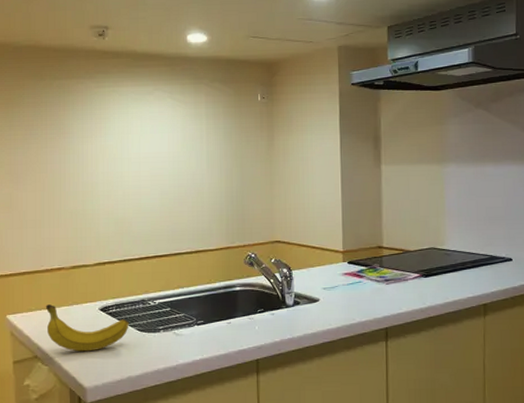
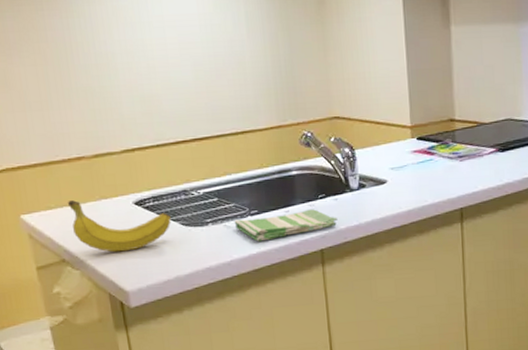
dish towel: none [182,322,273,349] -> present [234,209,338,242]

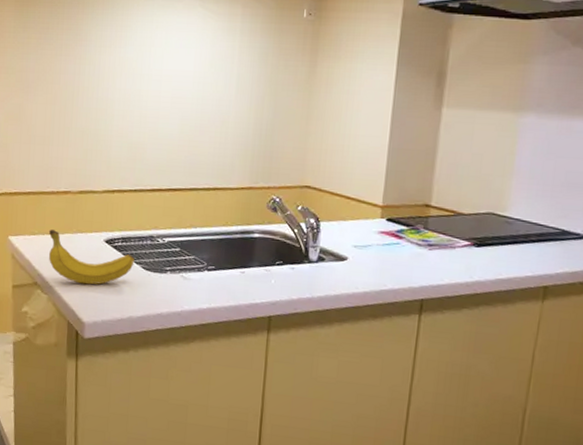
dish towel: present [234,209,338,242] -> none [190,272,291,298]

